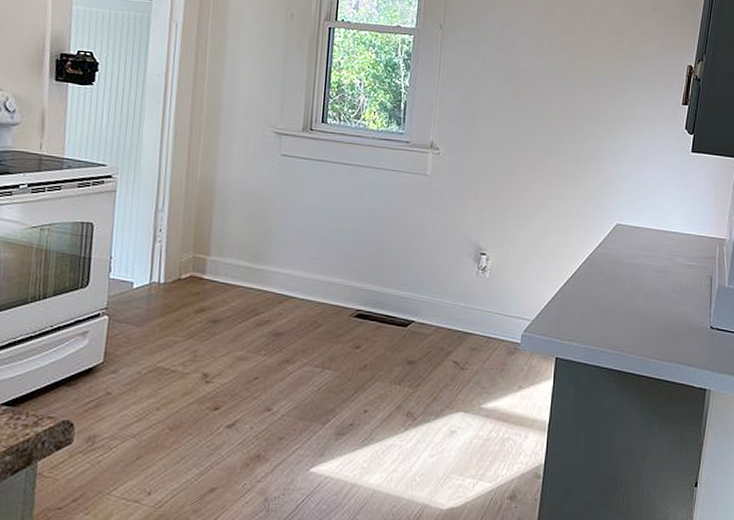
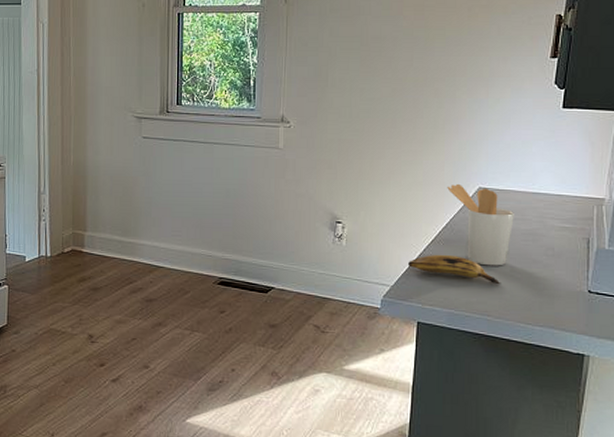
banana: none [549,288,634,320] -> present [408,254,501,285]
utensil holder: none [588,219,648,302] -> present [447,183,514,266]

